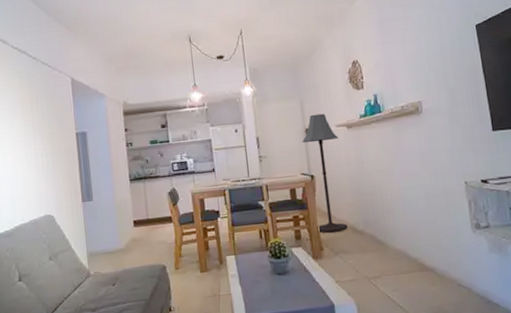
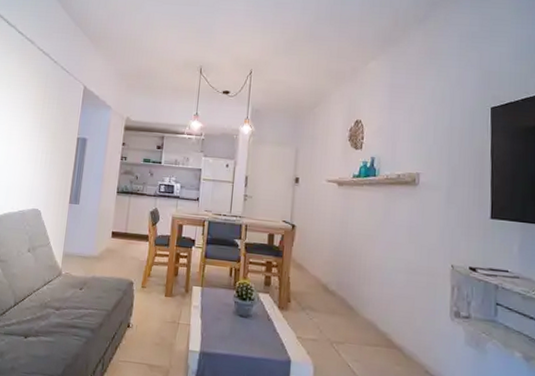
floor lamp: present [302,113,348,233] -> none [288,164,328,288]

